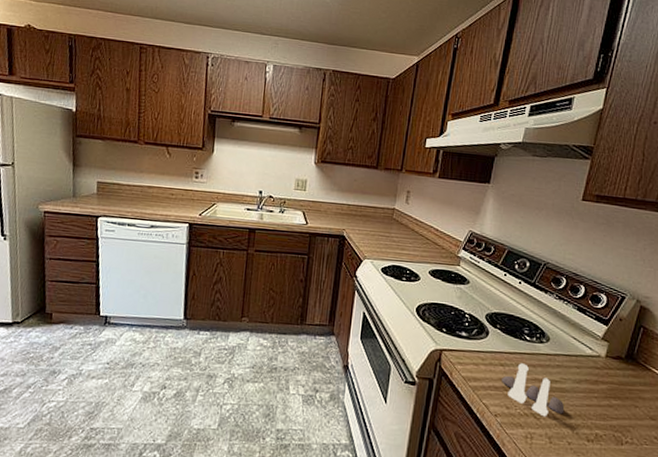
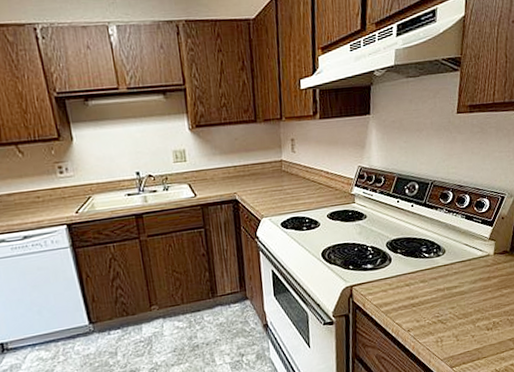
salt and pepper shaker set: present [502,363,565,417] -> none [409,279,466,320]

